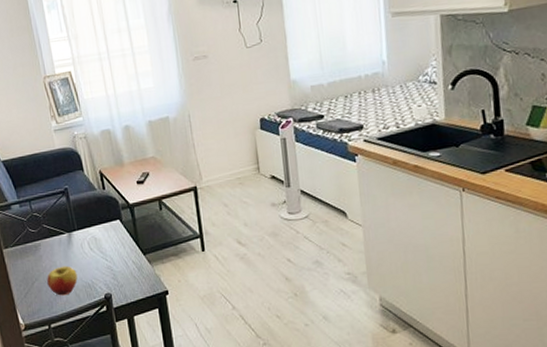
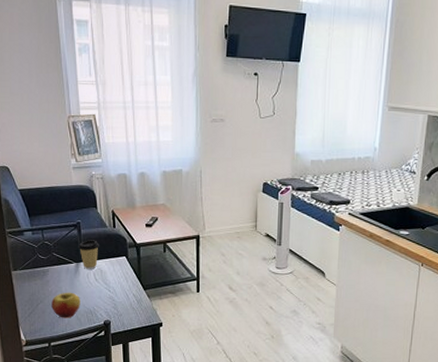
coffee cup: none [68,205,91,239] -> present [78,240,99,269]

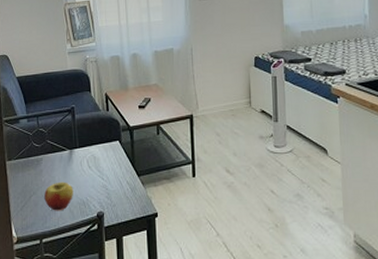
coffee cup: present [78,240,99,269] -> none [72,125,93,156]

